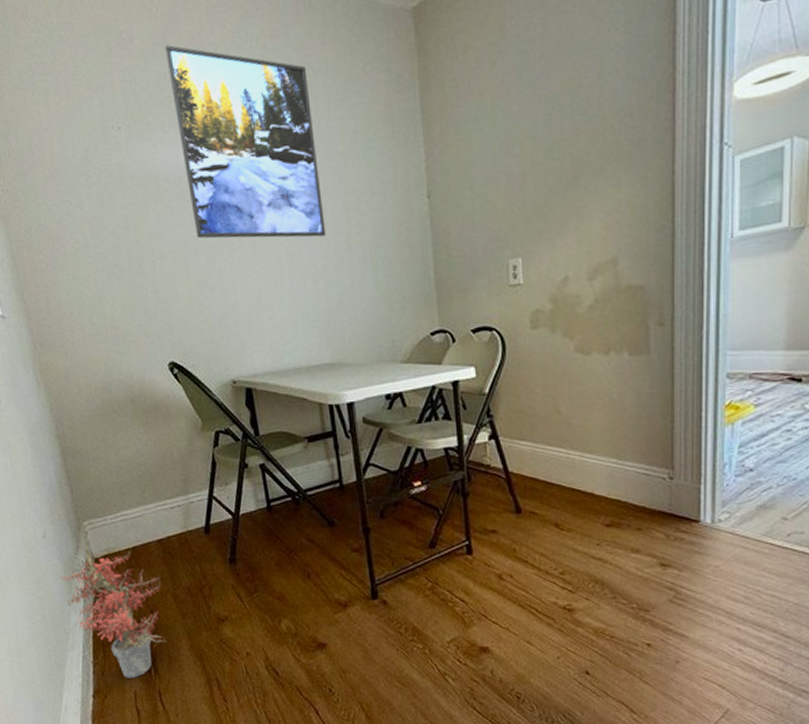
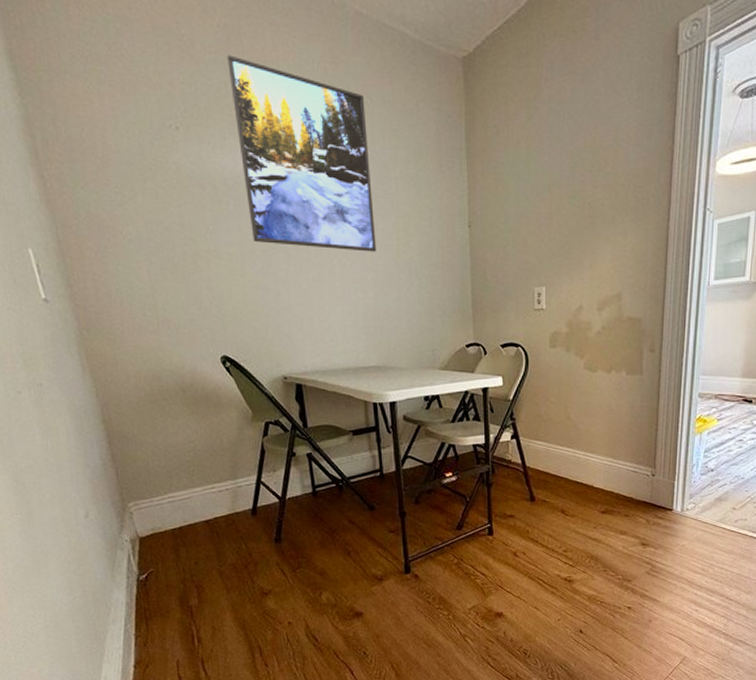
potted plant: present [60,535,166,678] -> none [103,515,210,649]

